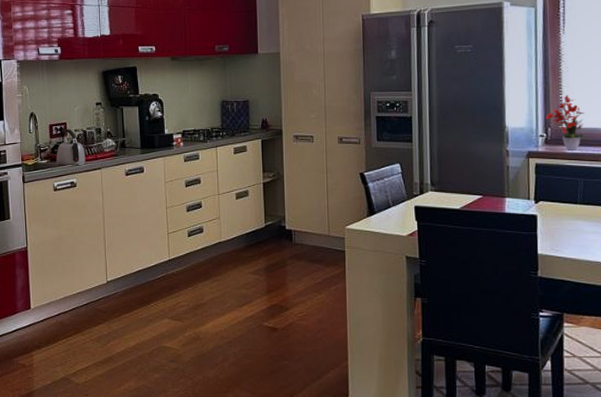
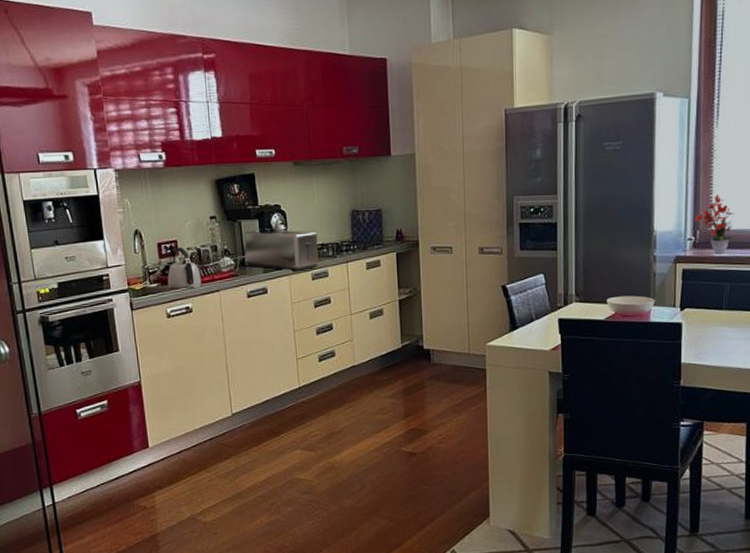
toaster: none [125,115,191,153] -> present [244,228,319,271]
bowl: none [461,187,510,208] -> present [606,295,655,318]

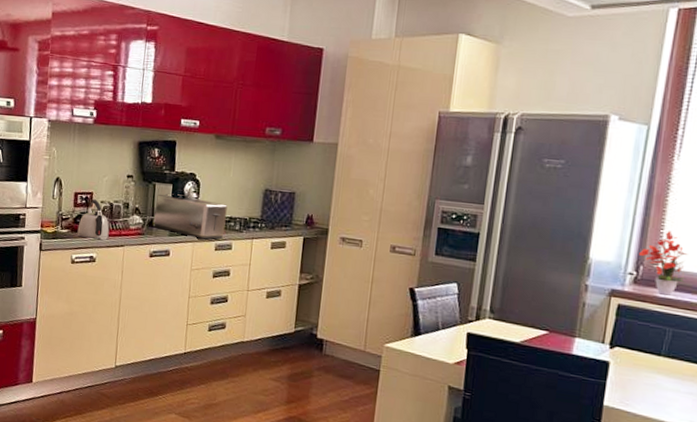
bowl: present [606,295,655,318] -> none [524,320,581,347]

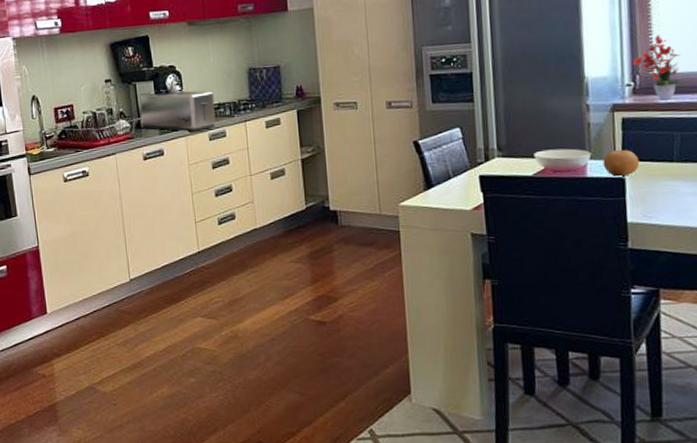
kettle: present [77,200,110,241] -> none [64,111,98,153]
bowl: none [524,320,581,347] -> present [534,148,592,173]
fruit: none [590,333,627,361] -> present [603,149,640,177]

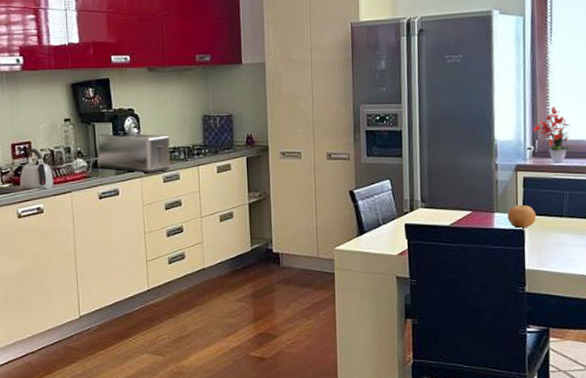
kettle: none [64,111,98,153] -> present [20,149,54,190]
bowl: present [534,148,592,173] -> none [451,202,498,224]

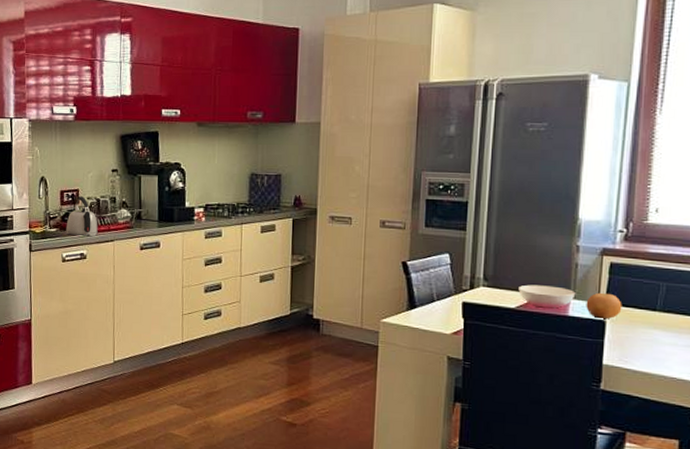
toaster: present [98,131,170,173] -> none [142,185,214,228]
bowl: none [451,202,498,224] -> present [518,284,576,310]
potted flower: present [533,106,573,163] -> none [628,186,677,250]

